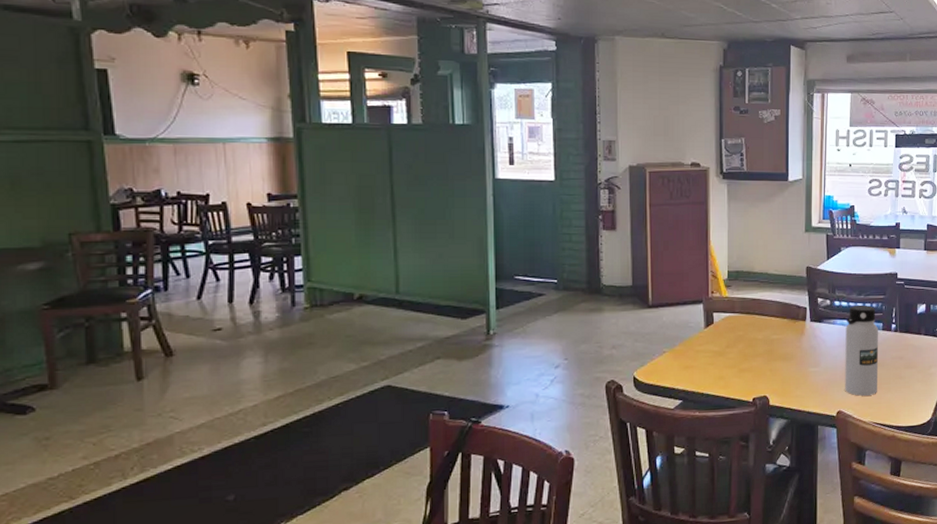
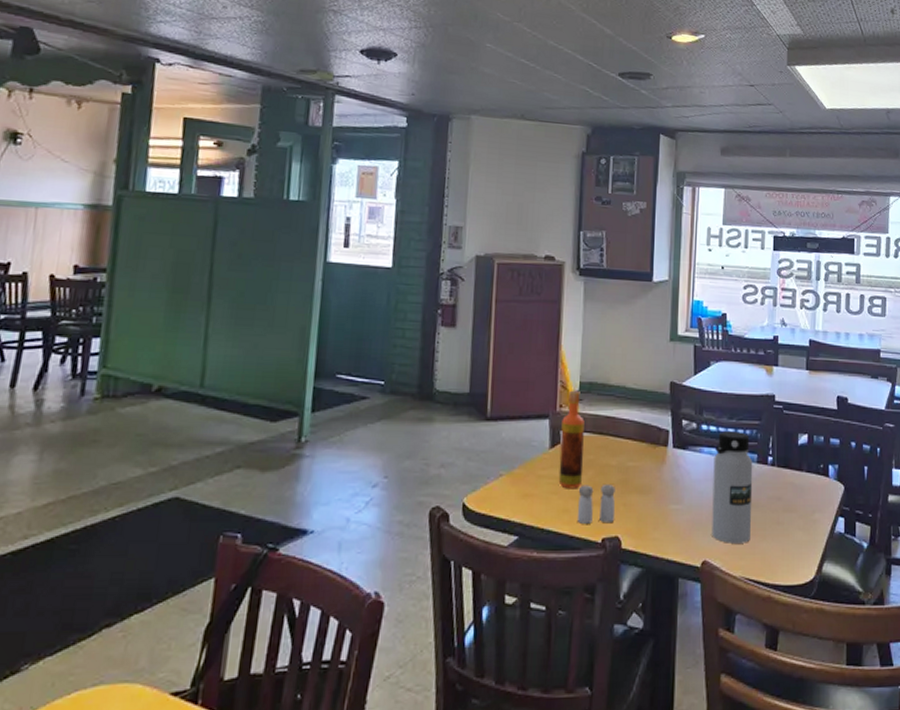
hot sauce: none [714,278,735,360] -> present [558,390,585,489]
salt and pepper shaker: none [731,354,763,387] -> present [576,483,616,524]

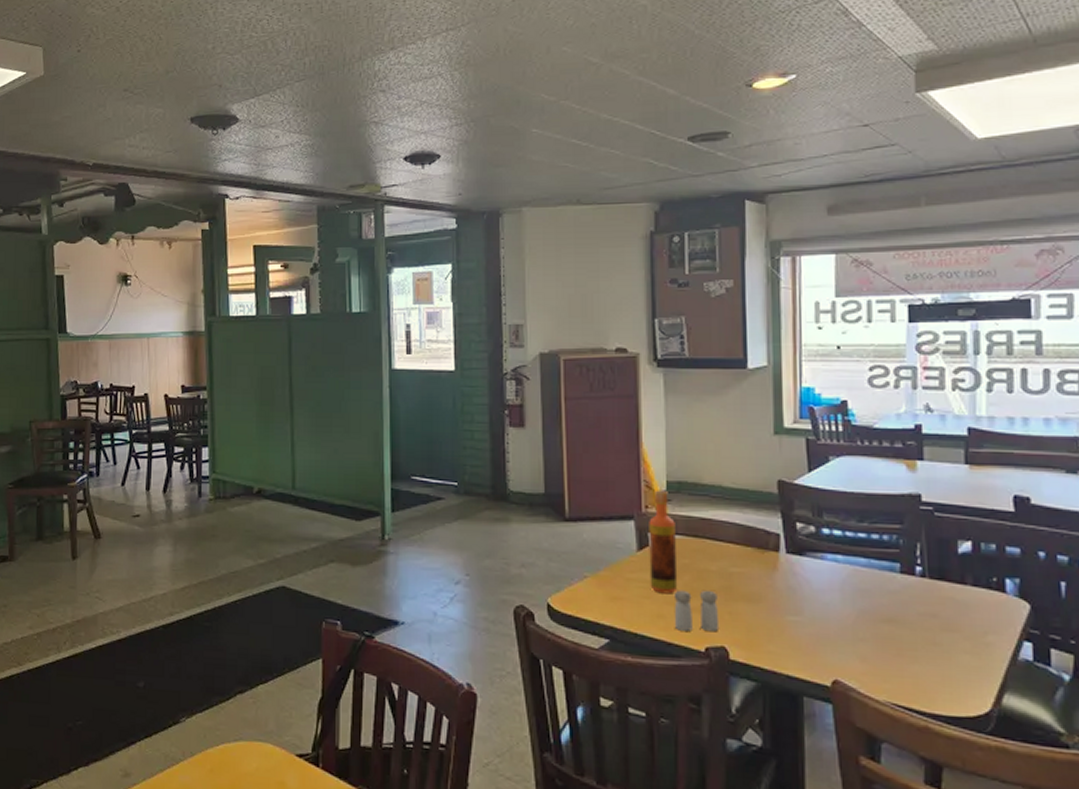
water bottle: present [712,430,753,543] -> none [840,535,897,664]

